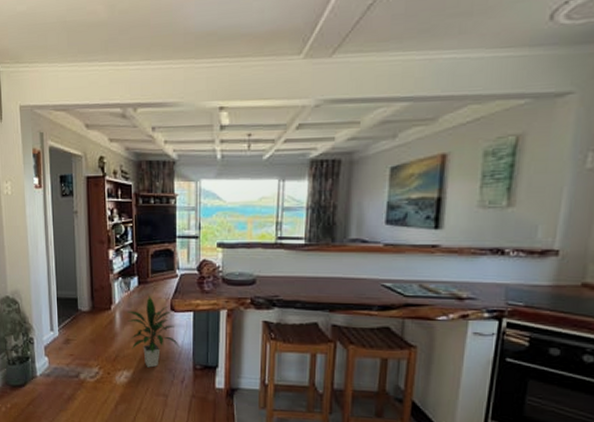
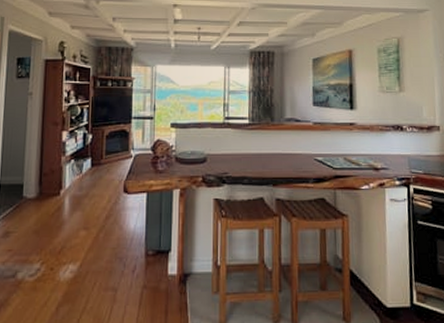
indoor plant: present [126,296,180,368] -> none [77,178,132,258]

